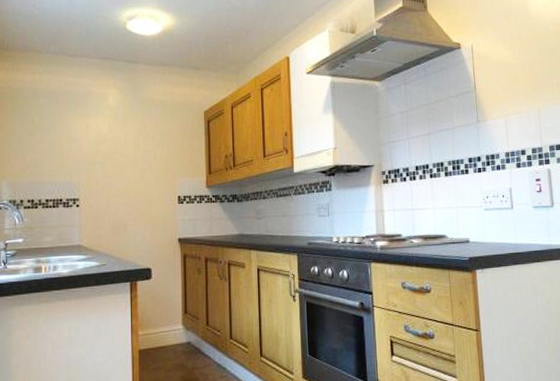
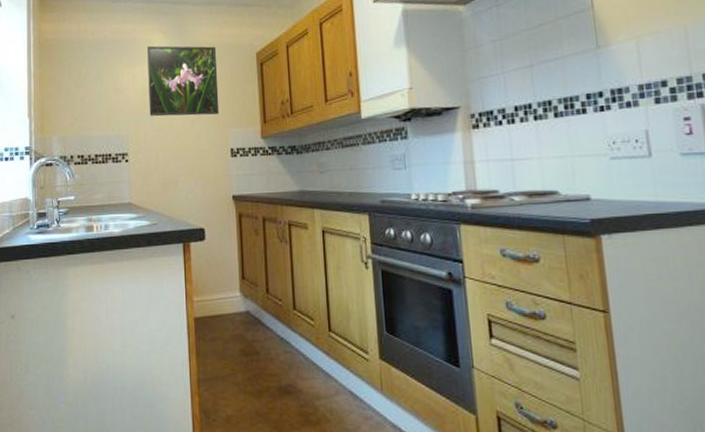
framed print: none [102,99,169,166] -> present [147,45,220,117]

